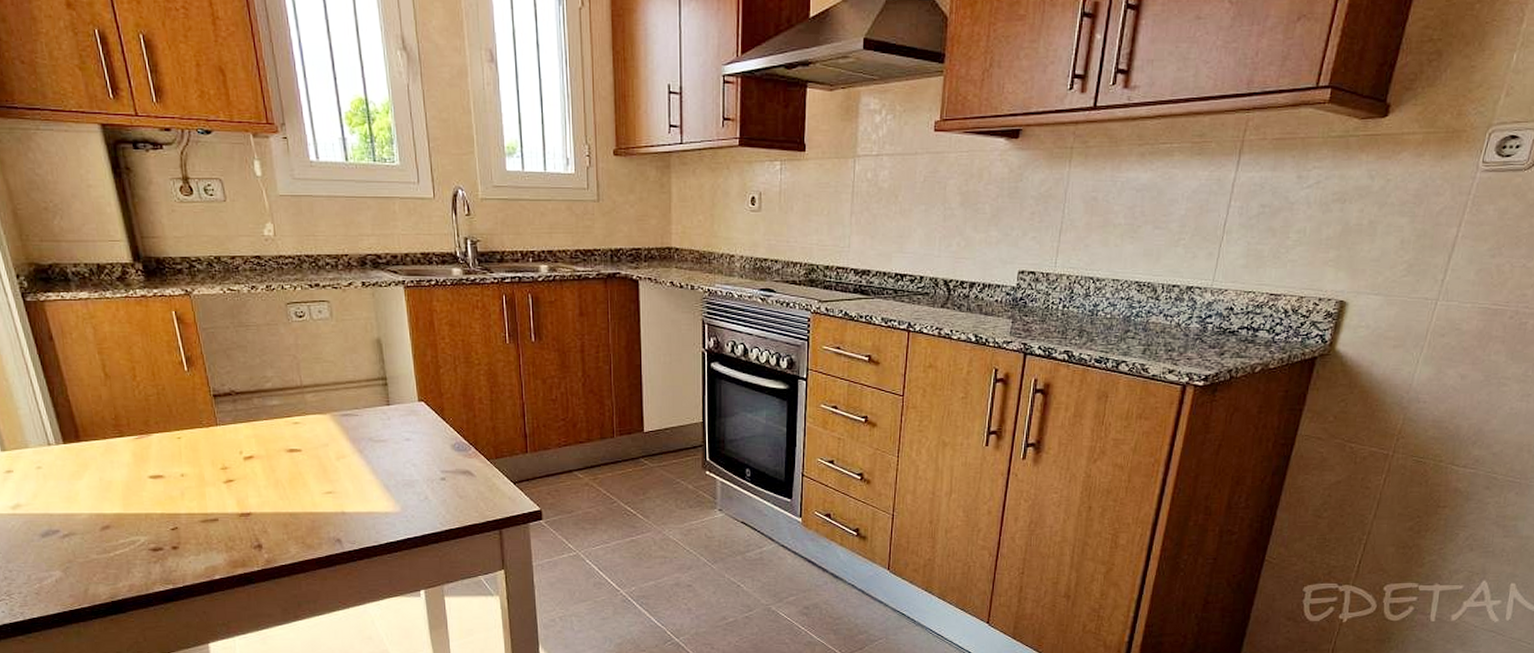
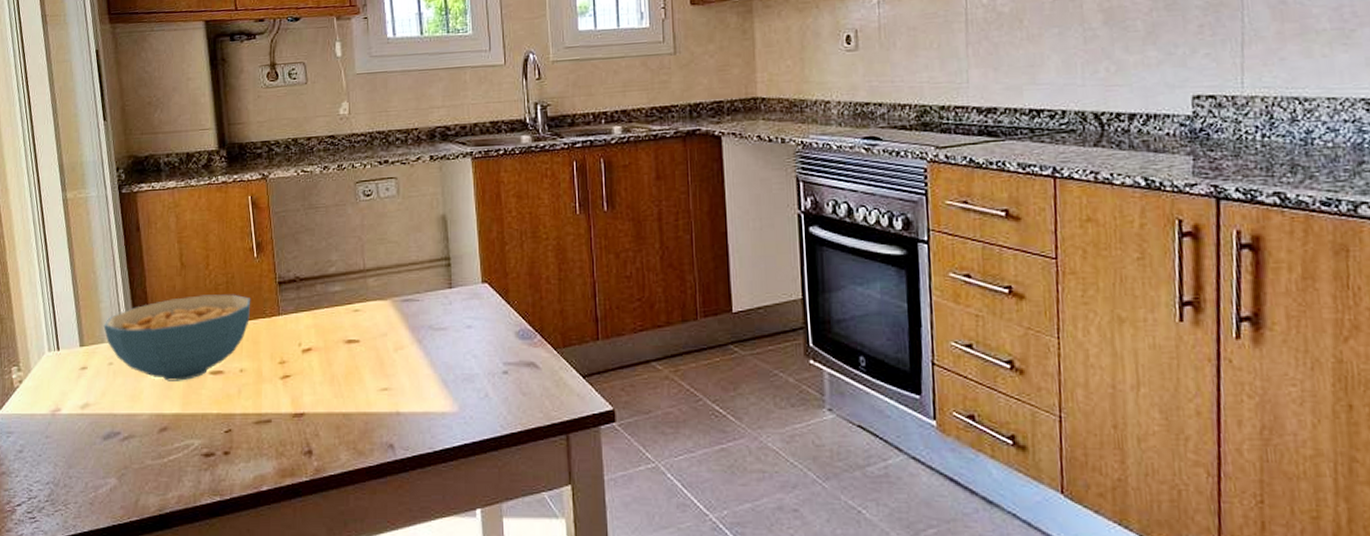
cereal bowl: none [25,405,186,484] -> present [103,294,251,381]

